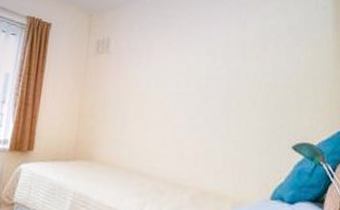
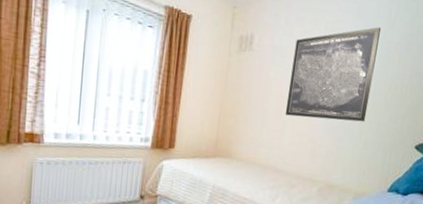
wall art: none [146,28,233,121] -> present [285,27,381,122]

